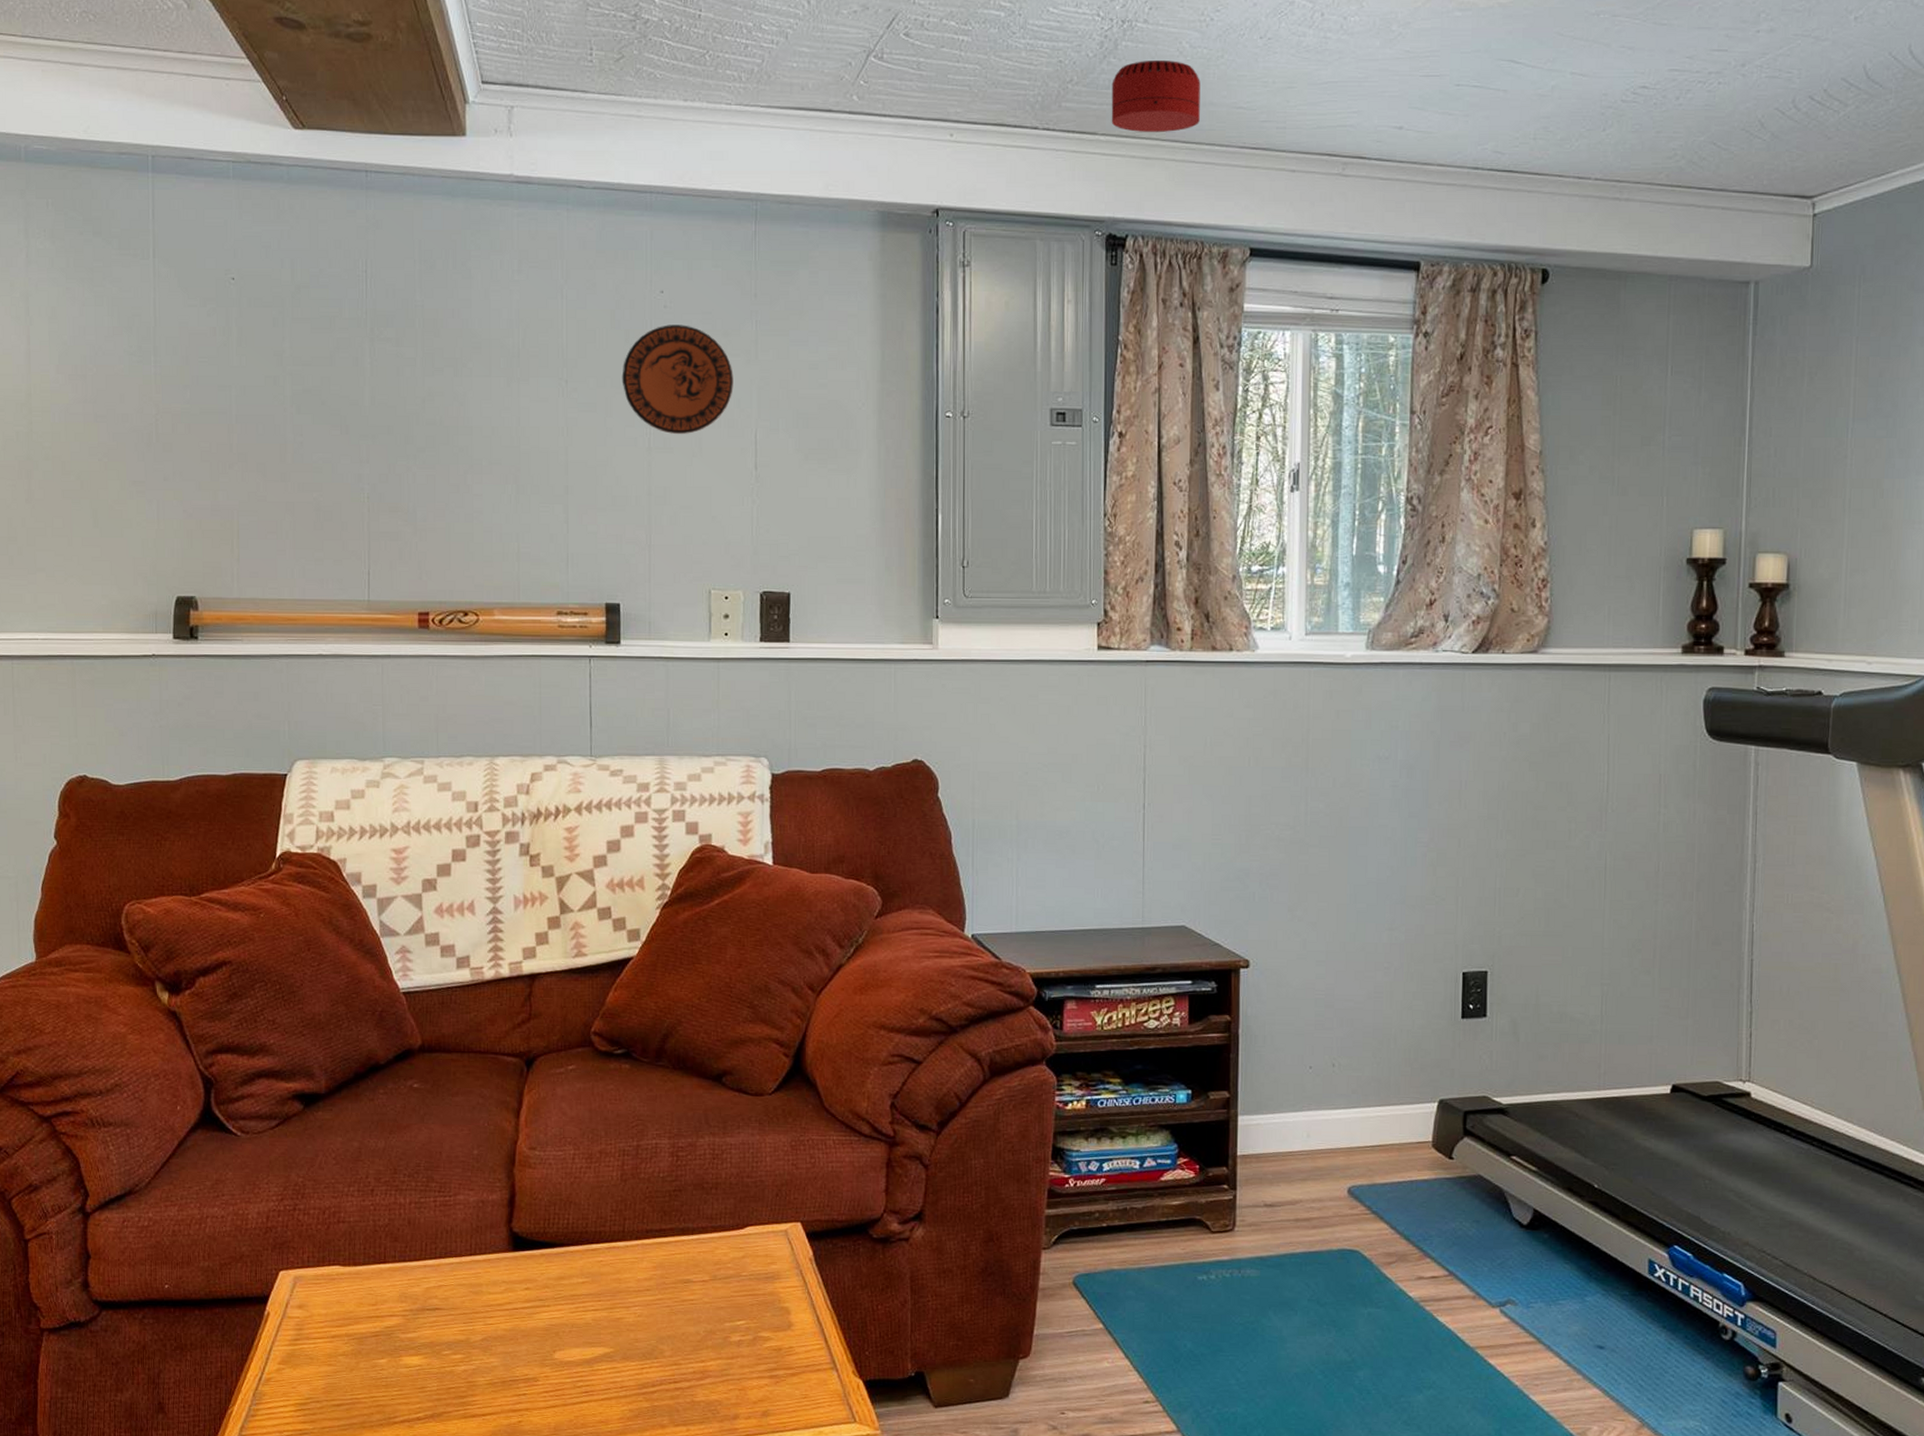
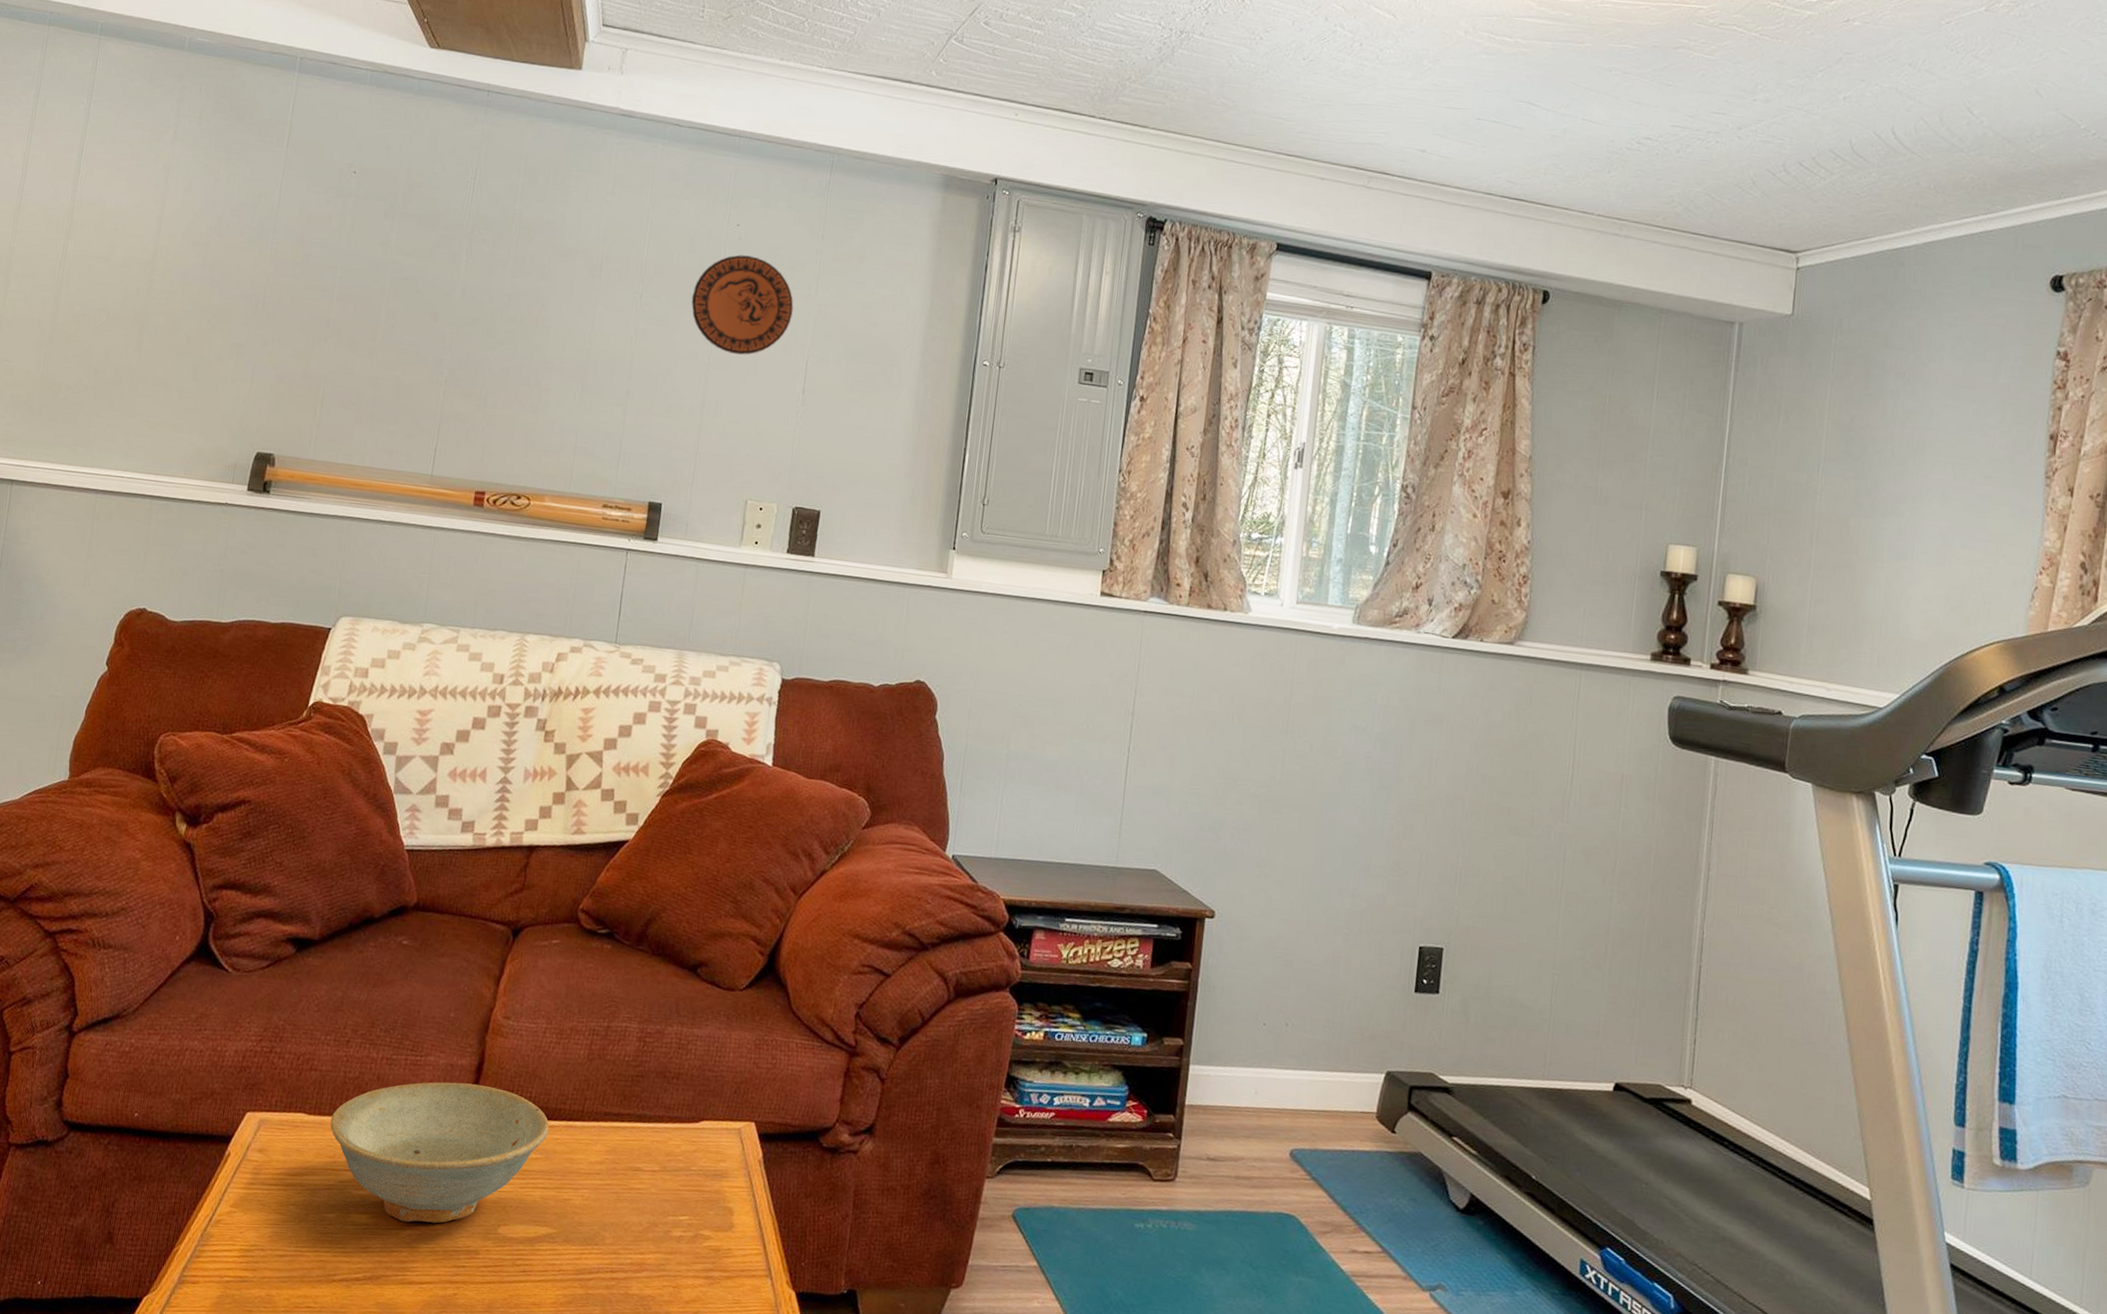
dish: none [367,1217,591,1359] -> present [330,1082,549,1223]
smoke detector: present [1111,59,1200,133] -> none [1161,68,1246,133]

